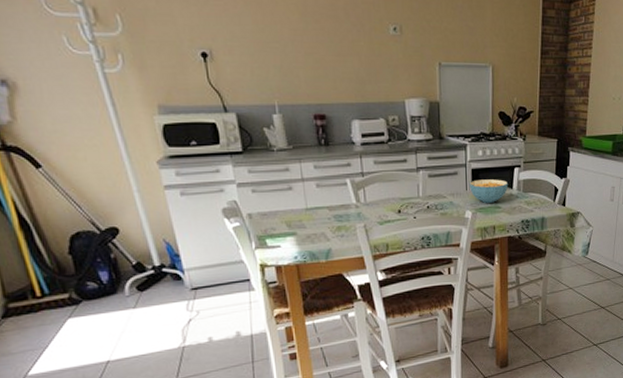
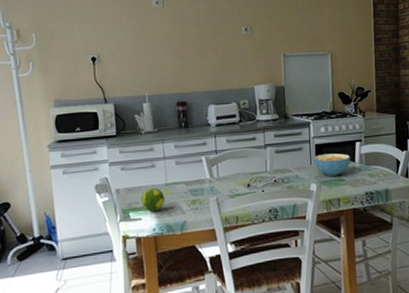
fruit: none [278,213,306,239] -> present [141,188,165,212]

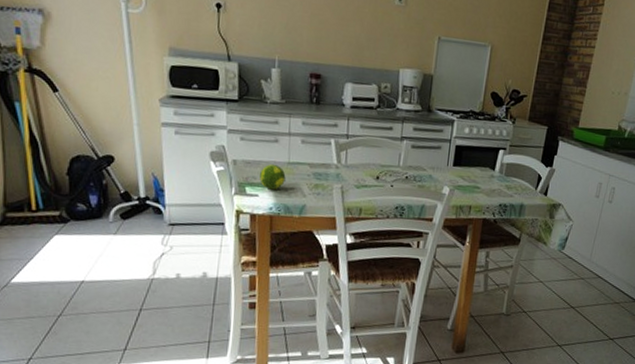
cereal bowl: present [314,153,350,177] -> none [451,156,490,183]

